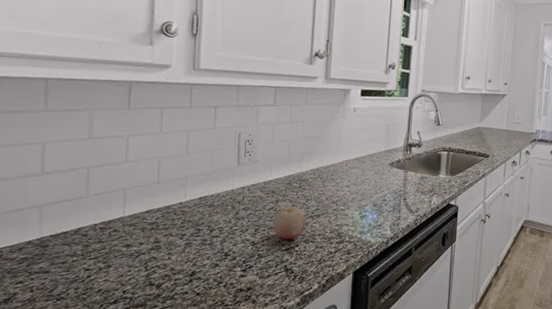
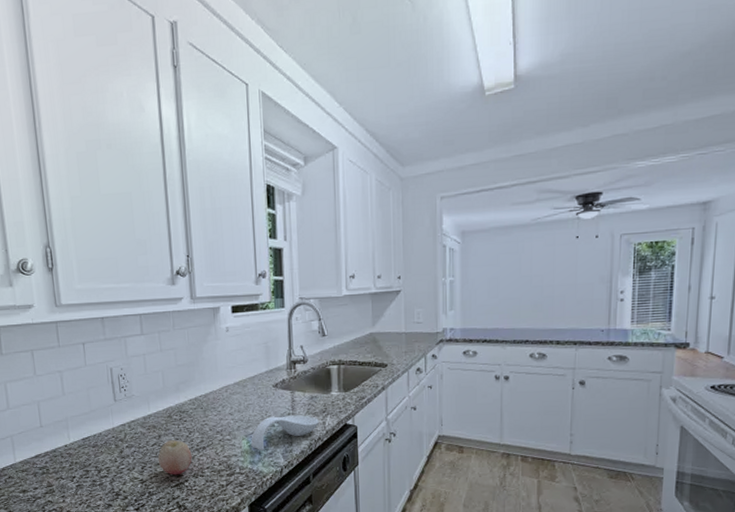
spoon rest: none [363,191,426,222] -> present [251,415,319,450]

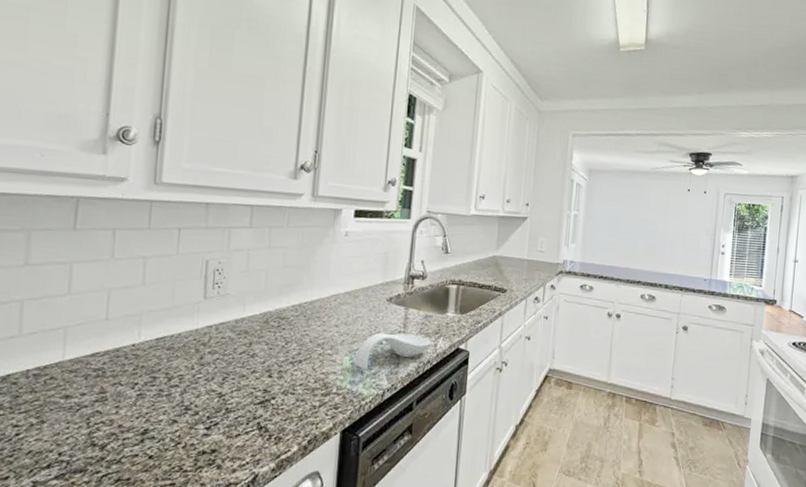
fruit: present [157,440,192,475] -> none [243,349,285,391]

